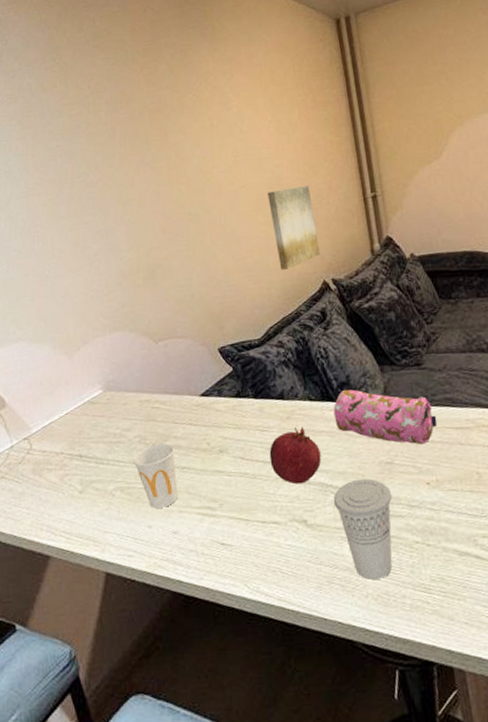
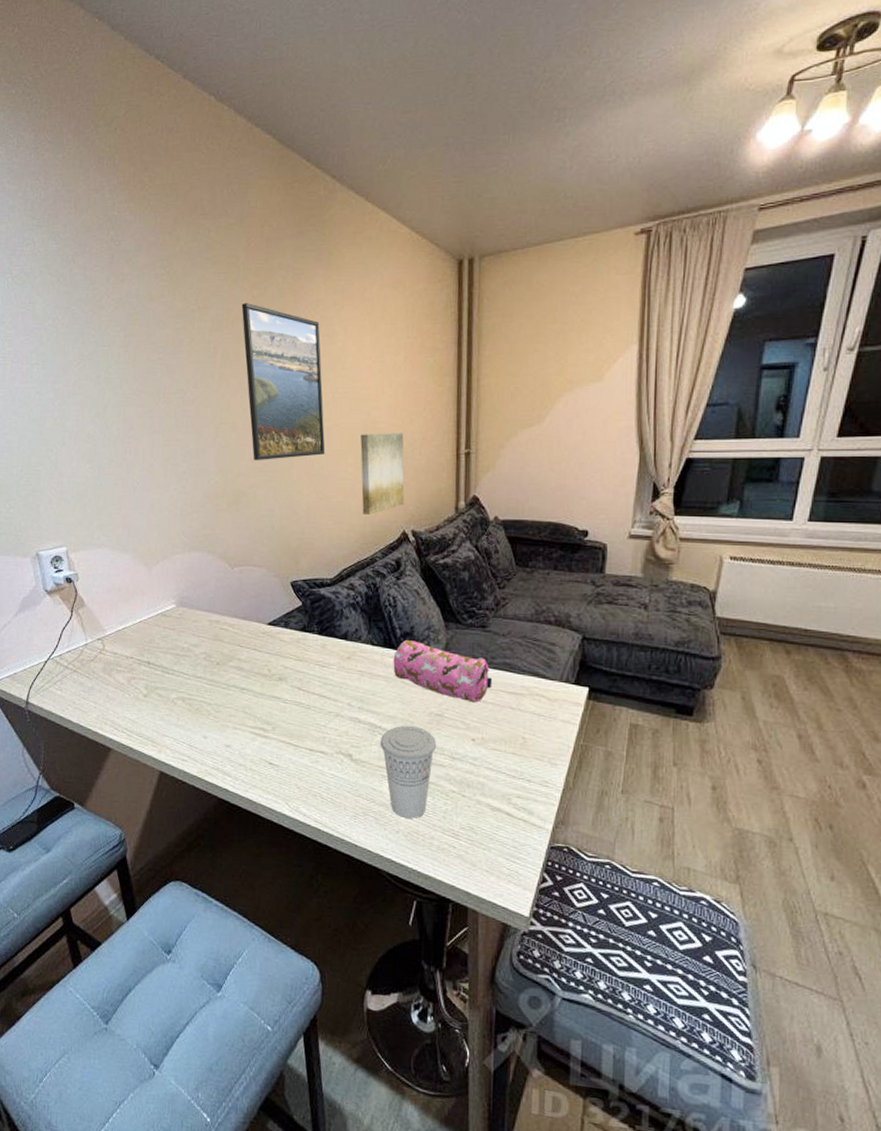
cup: present [133,444,178,508] -> none [196,663,237,722]
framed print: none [134,82,235,232] -> present [241,303,325,460]
fruit: present [269,426,322,485] -> none [325,668,375,721]

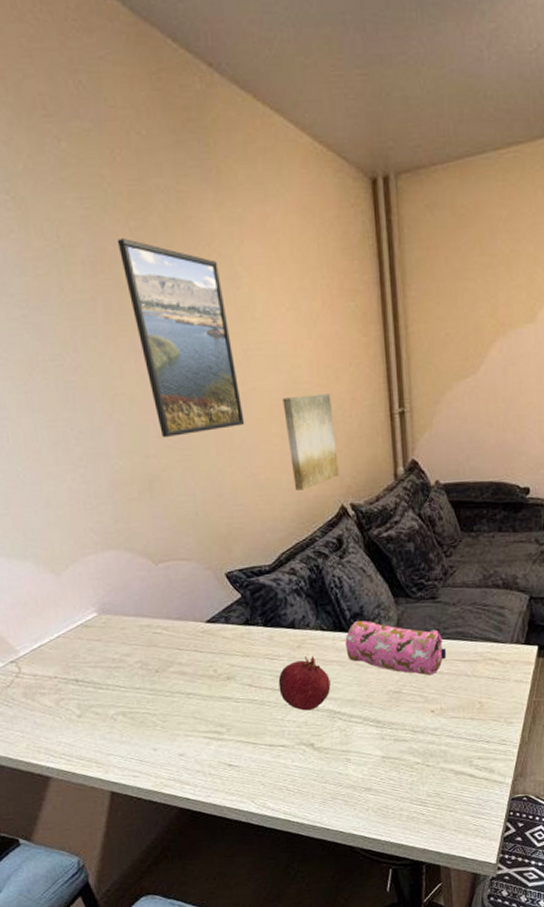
fruit: none [325,668,375,721] -> present [278,656,331,711]
cup: present [380,725,437,819] -> none [340,706,398,796]

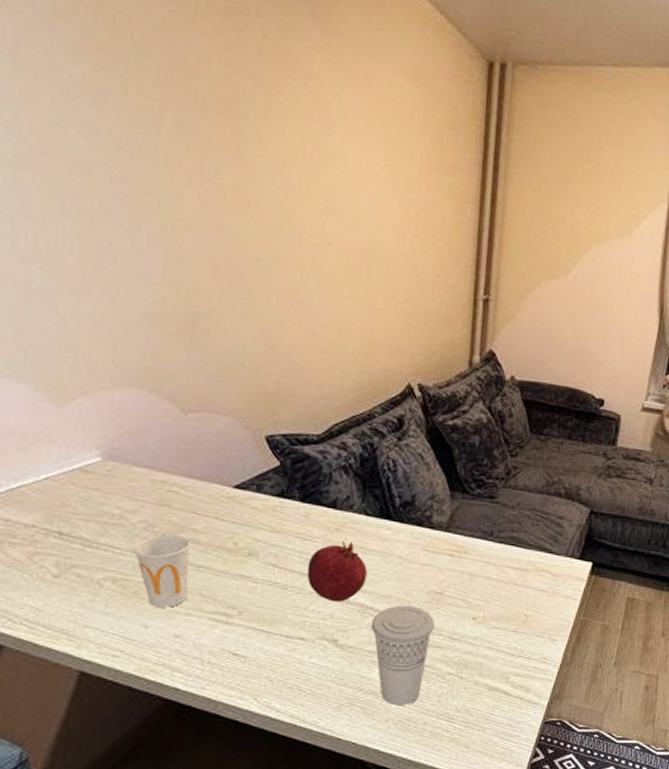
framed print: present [117,239,245,437] -> none [201,53,316,280]
cup: none [134,670,184,732] -> present [133,535,191,608]
wall art: present [283,394,339,490] -> none [359,259,414,361]
cup: none [340,706,398,796] -> present [370,605,435,705]
pencil case: present [345,620,447,676] -> none [389,509,498,580]

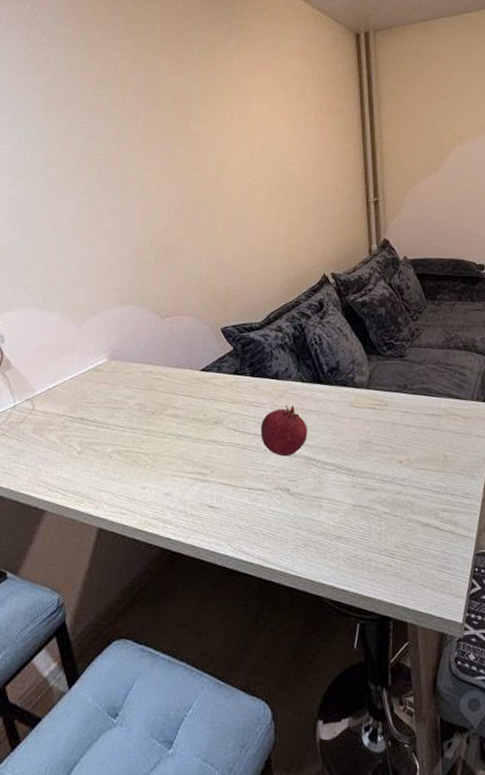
cup: present [133,535,191,608] -> none [132,413,173,471]
cup: present [370,605,435,705] -> none [315,454,368,544]

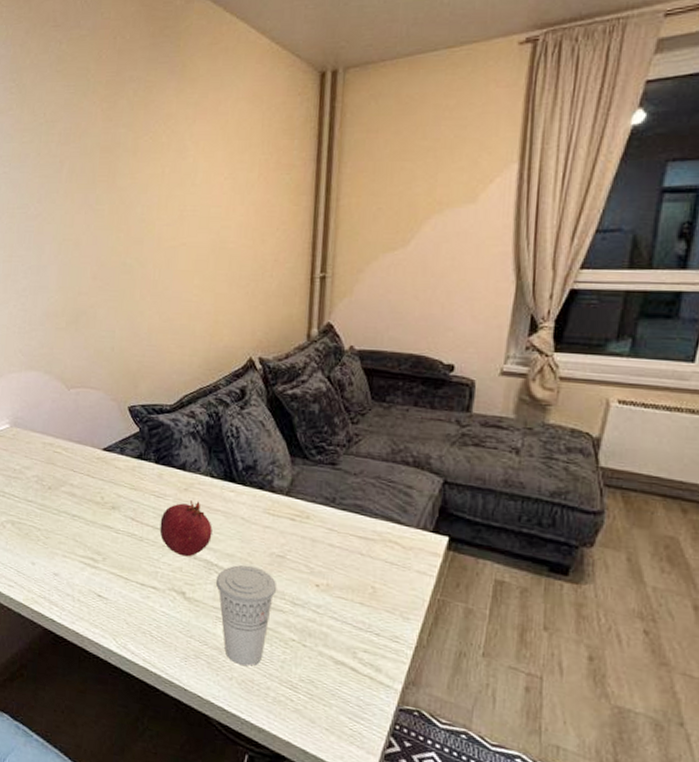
cup: none [315,454,368,544] -> present [215,565,277,666]

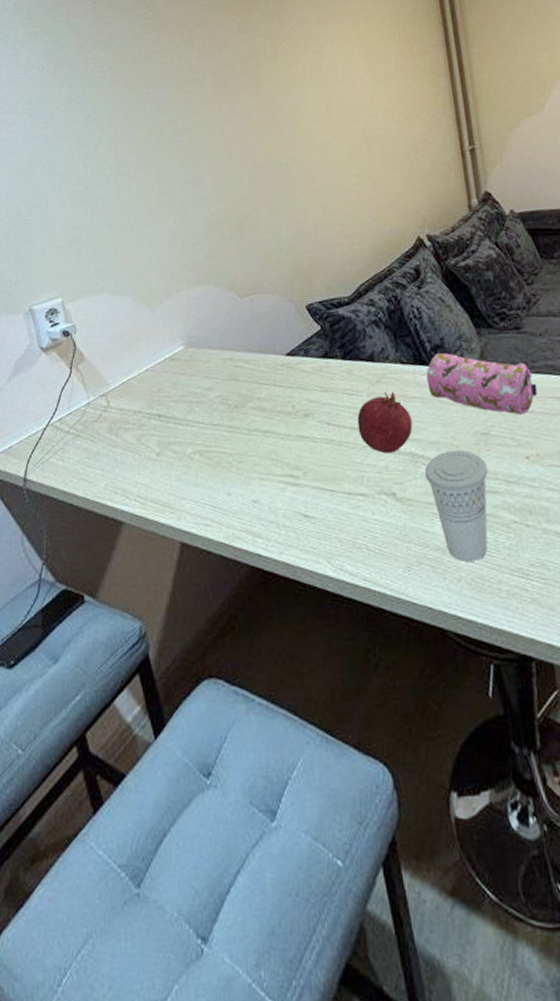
pencil case: none [233,473,341,546] -> present [426,352,538,415]

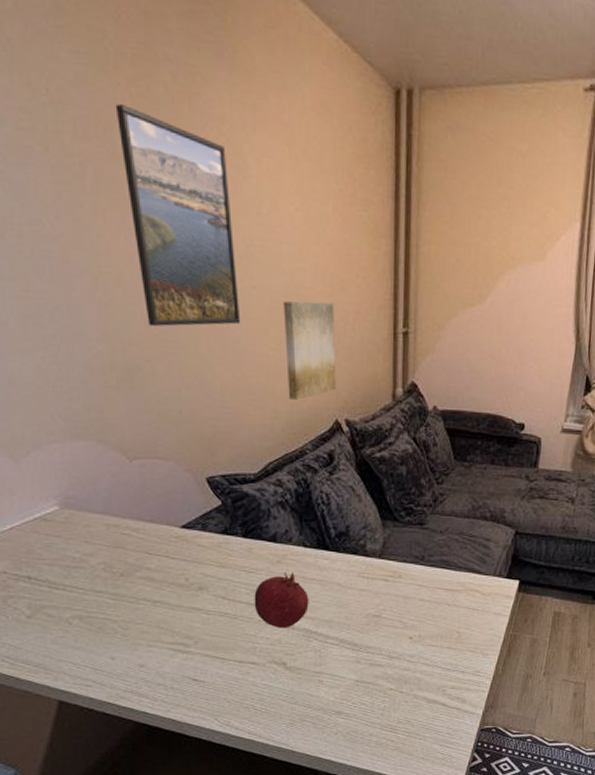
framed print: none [227,30,327,182] -> present [115,104,241,327]
wall art: none [361,137,415,224] -> present [283,301,336,400]
cup: present [424,449,489,562] -> none [315,628,375,719]
pencil case: present [426,352,538,415] -> none [328,539,430,602]

